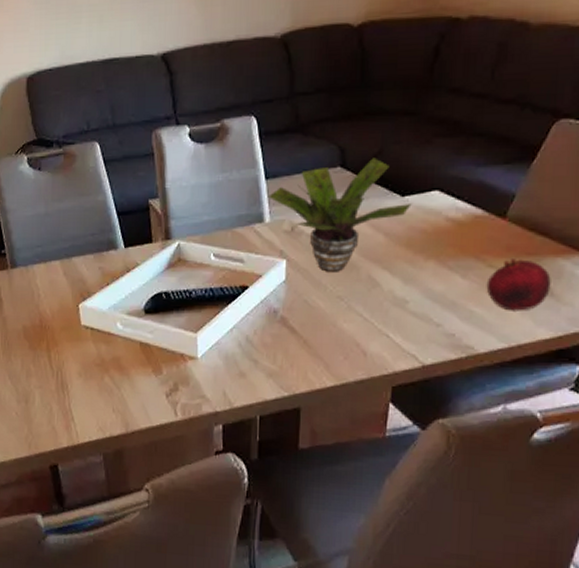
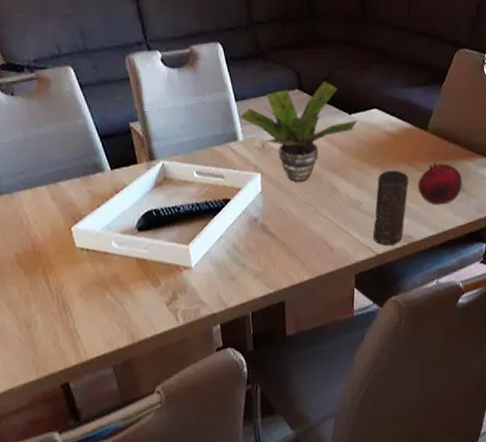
candle: none [421,264,475,356] -> present [373,170,409,246]

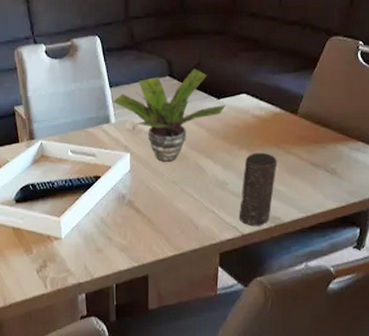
fruit: present [417,163,462,205] -> none [286,146,334,188]

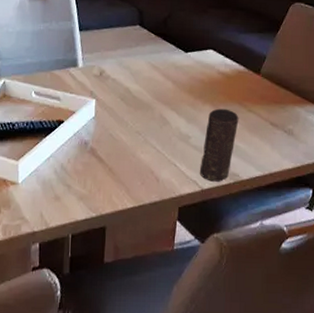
potted plant: present [112,68,226,163] -> none [80,20,193,112]

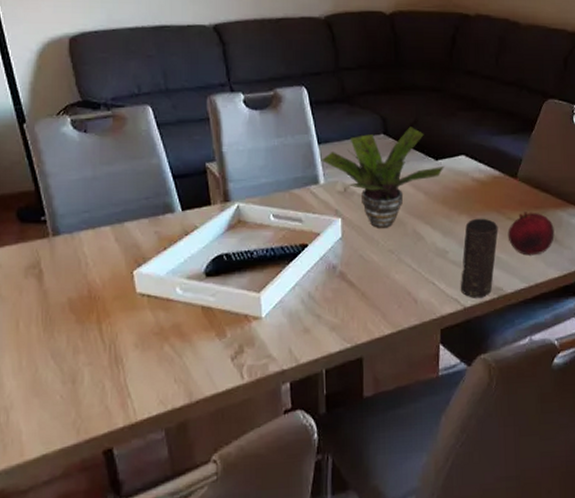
potted plant: none [80,20,193,112] -> present [320,127,444,229]
fruit: none [247,106,292,147] -> present [507,212,555,256]

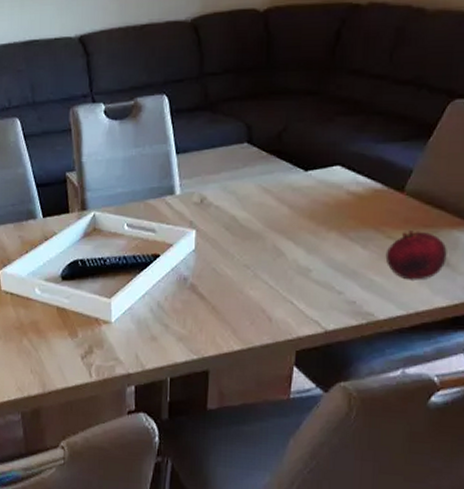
potted plant: present [320,127,444,229] -> none [178,134,315,243]
candle: present [461,218,499,298] -> none [323,235,375,322]

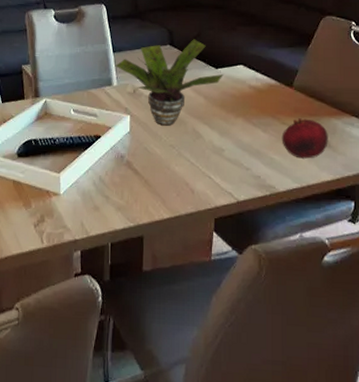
potted plant: none [178,134,315,243] -> present [114,39,223,127]

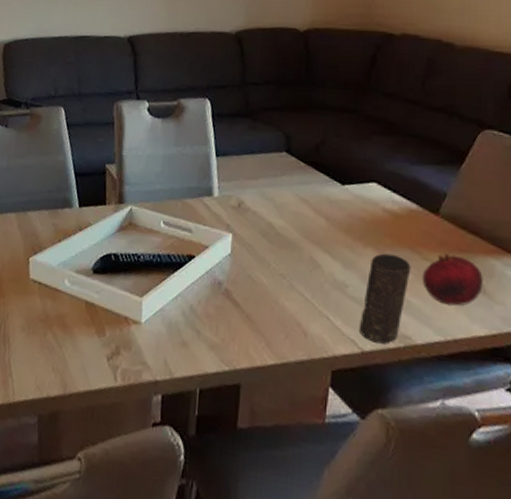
potted plant: present [114,39,223,127] -> none [217,147,351,251]
candle: none [235,121,273,194] -> present [360,253,411,345]

